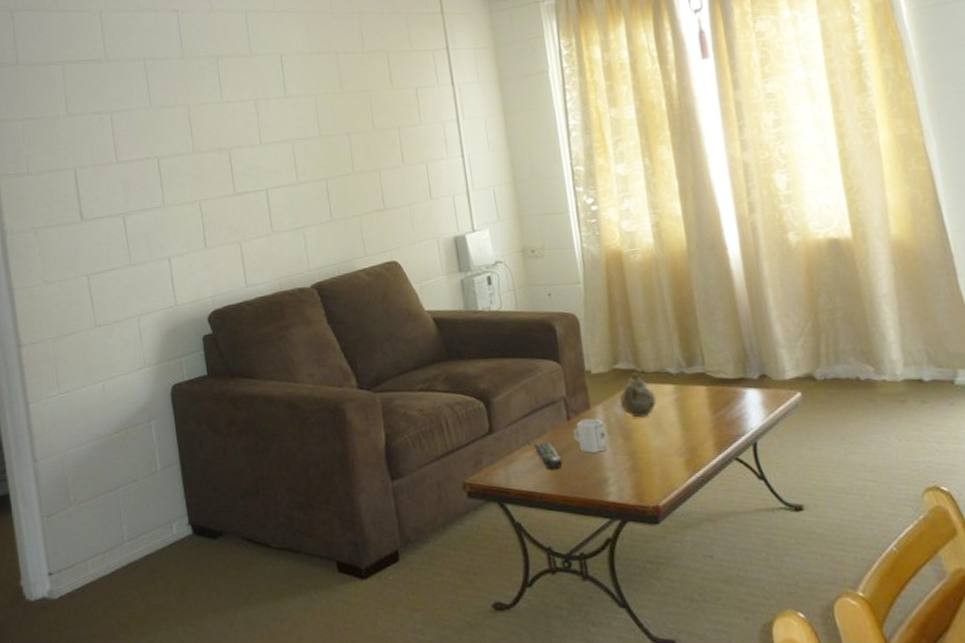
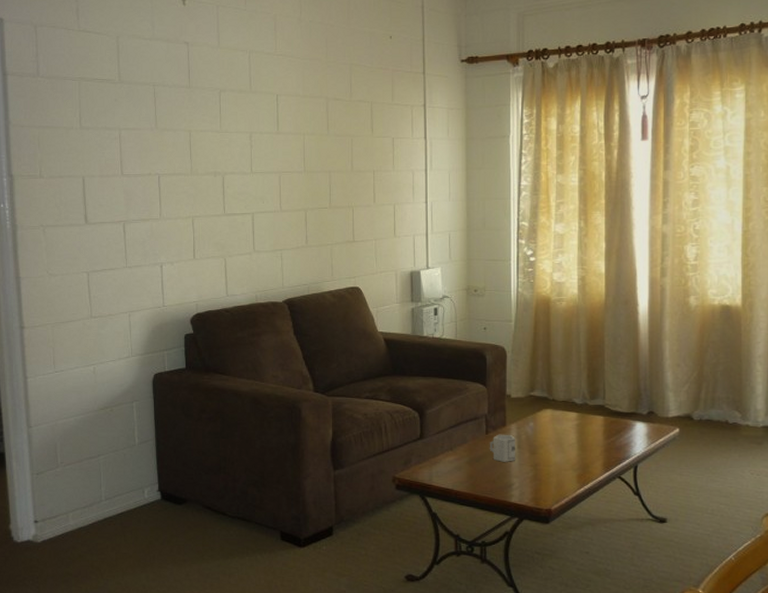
remote control: present [533,443,562,470] -> none [455,450,477,473]
teapot: present [619,372,656,418] -> none [531,399,561,437]

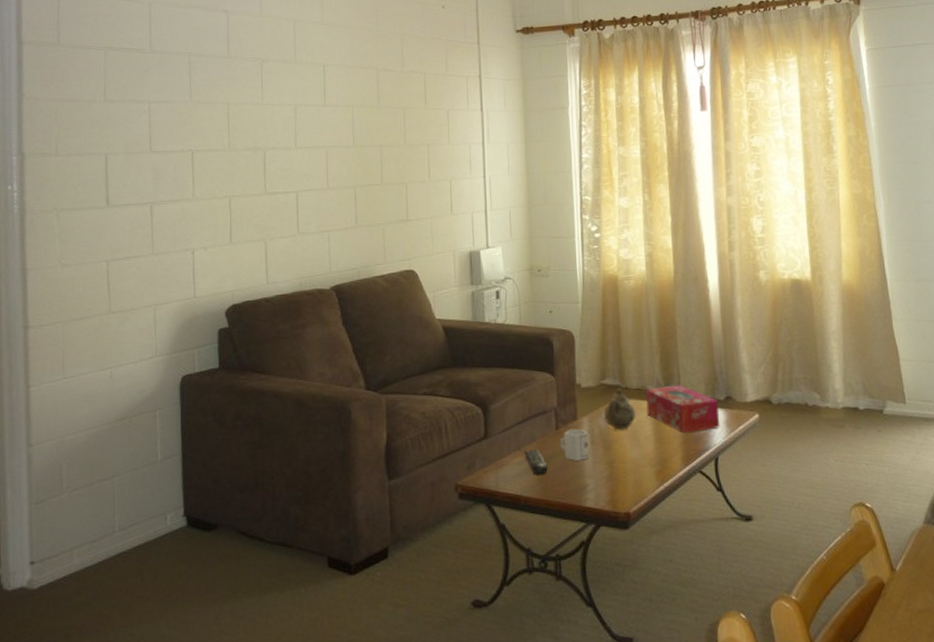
remote control: none [455,450,477,473] -> present [523,450,548,475]
teapot: none [531,399,561,437] -> present [603,388,636,430]
tissue box: none [572,399,641,443] -> present [646,385,720,434]

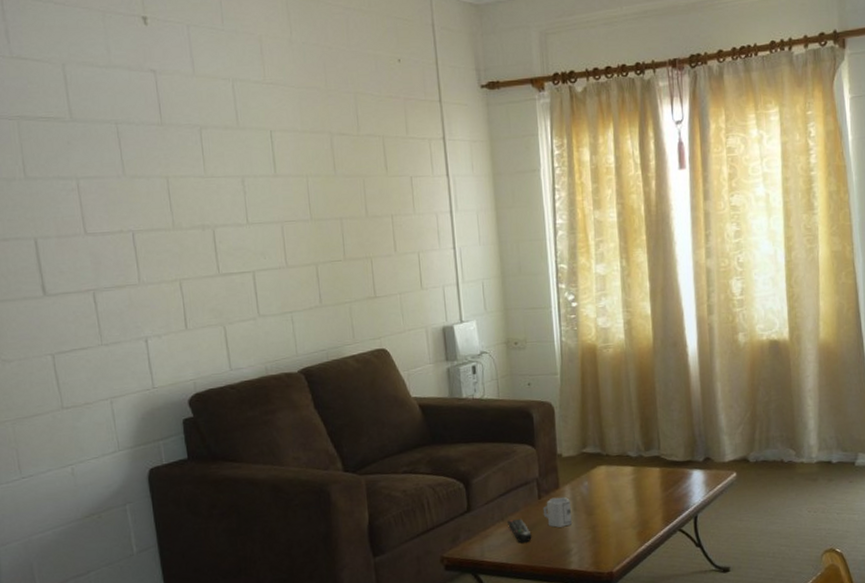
teapot: present [603,388,636,430] -> none [585,455,617,496]
tissue box: present [646,385,720,434] -> none [626,449,699,495]

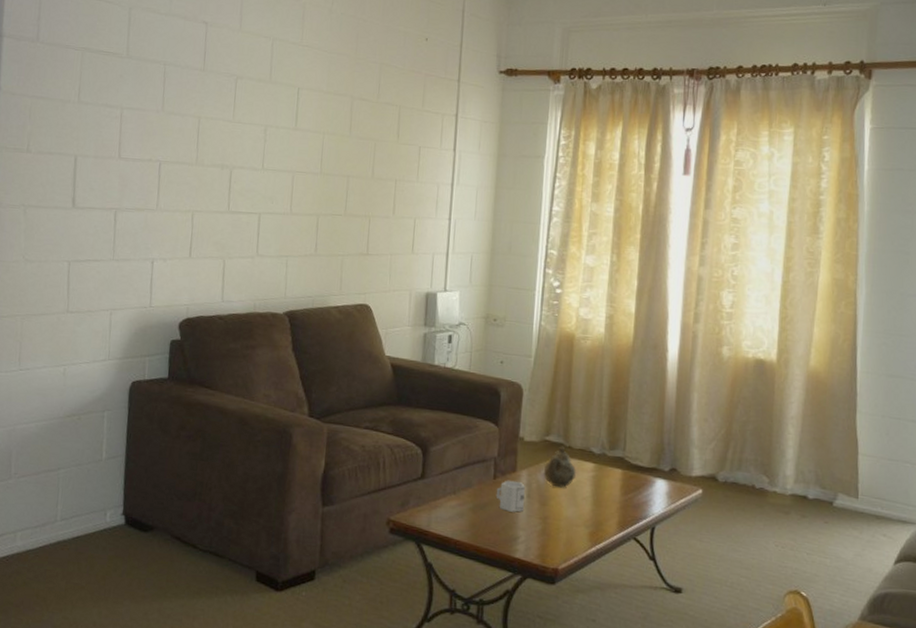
remote control: present [506,519,532,543] -> none [458,495,481,521]
teapot: none [585,455,617,496] -> present [543,446,576,488]

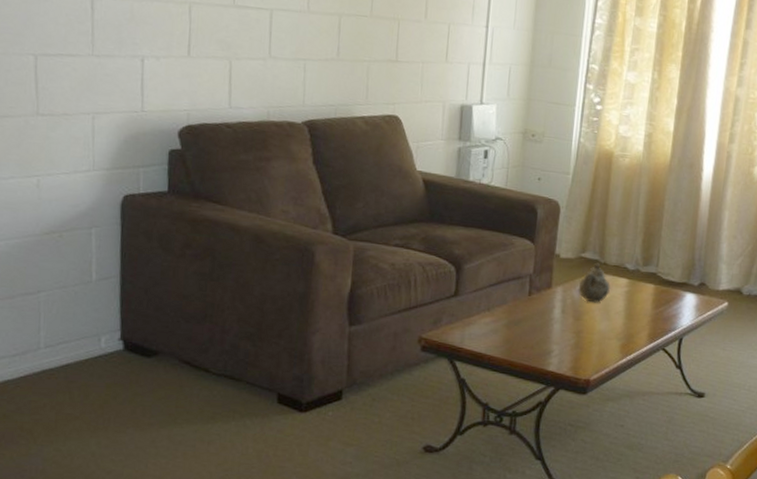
cup: present [495,480,525,512] -> none [530,296,560,327]

